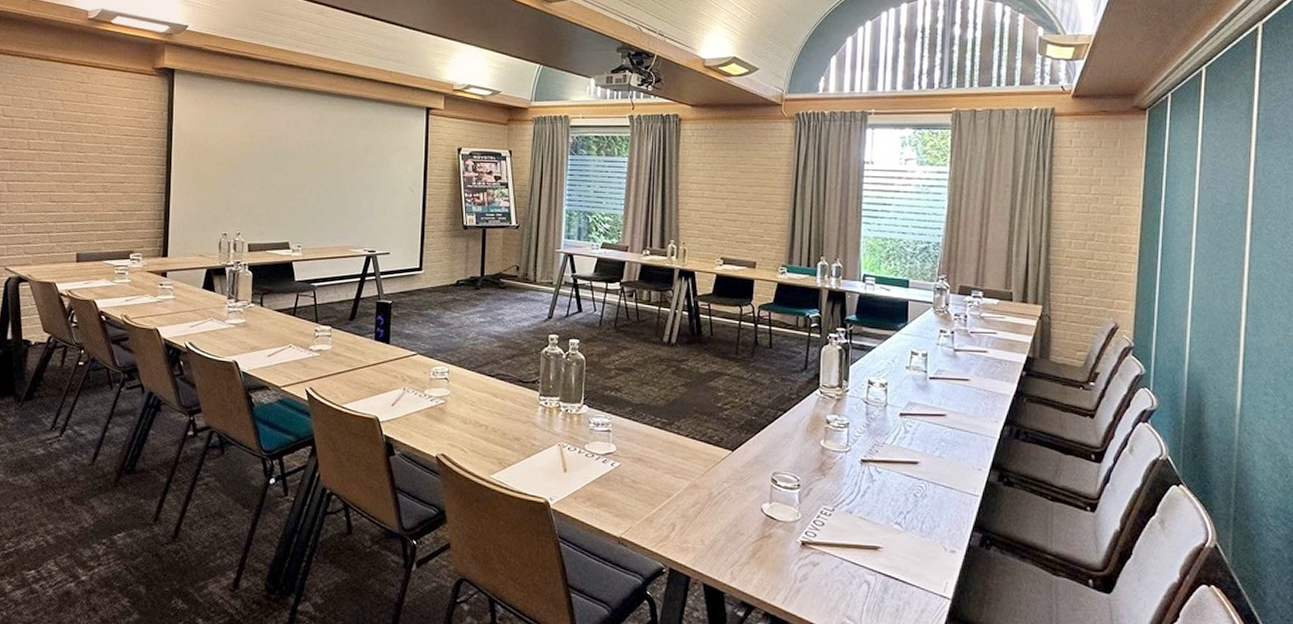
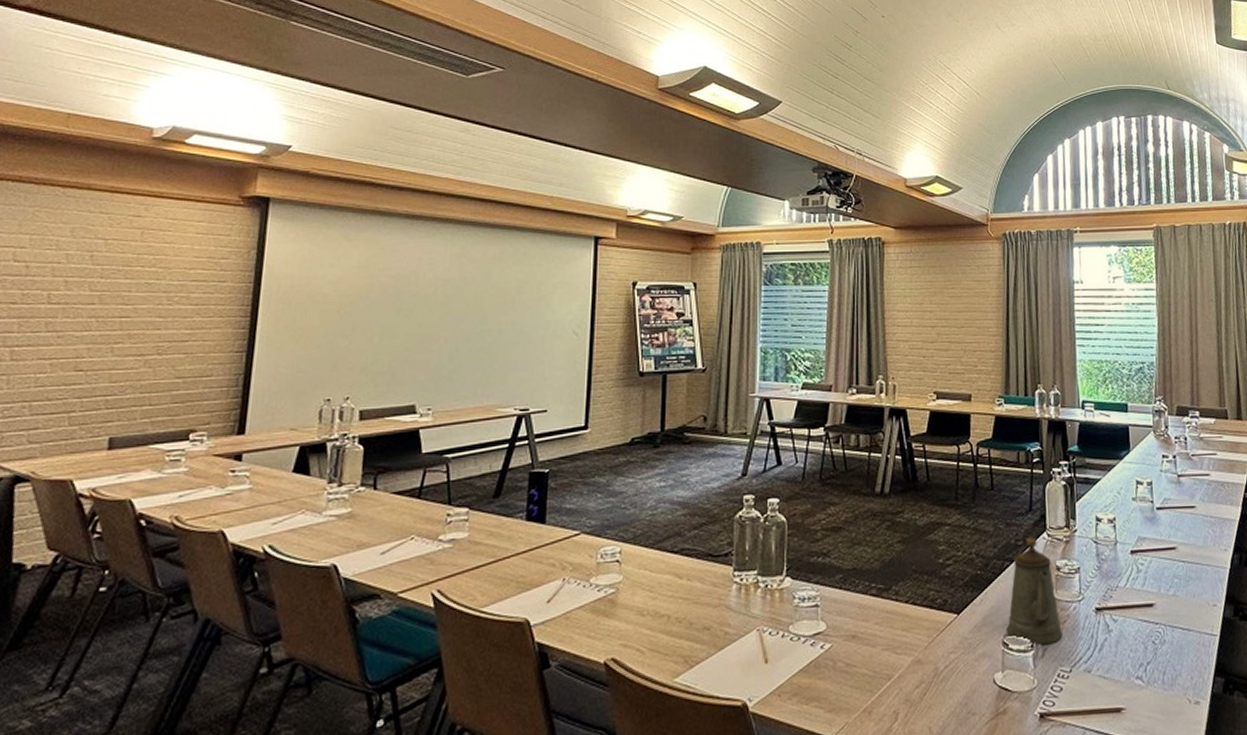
coffee pot: none [776,393,828,486] -> present [1007,537,1063,645]

